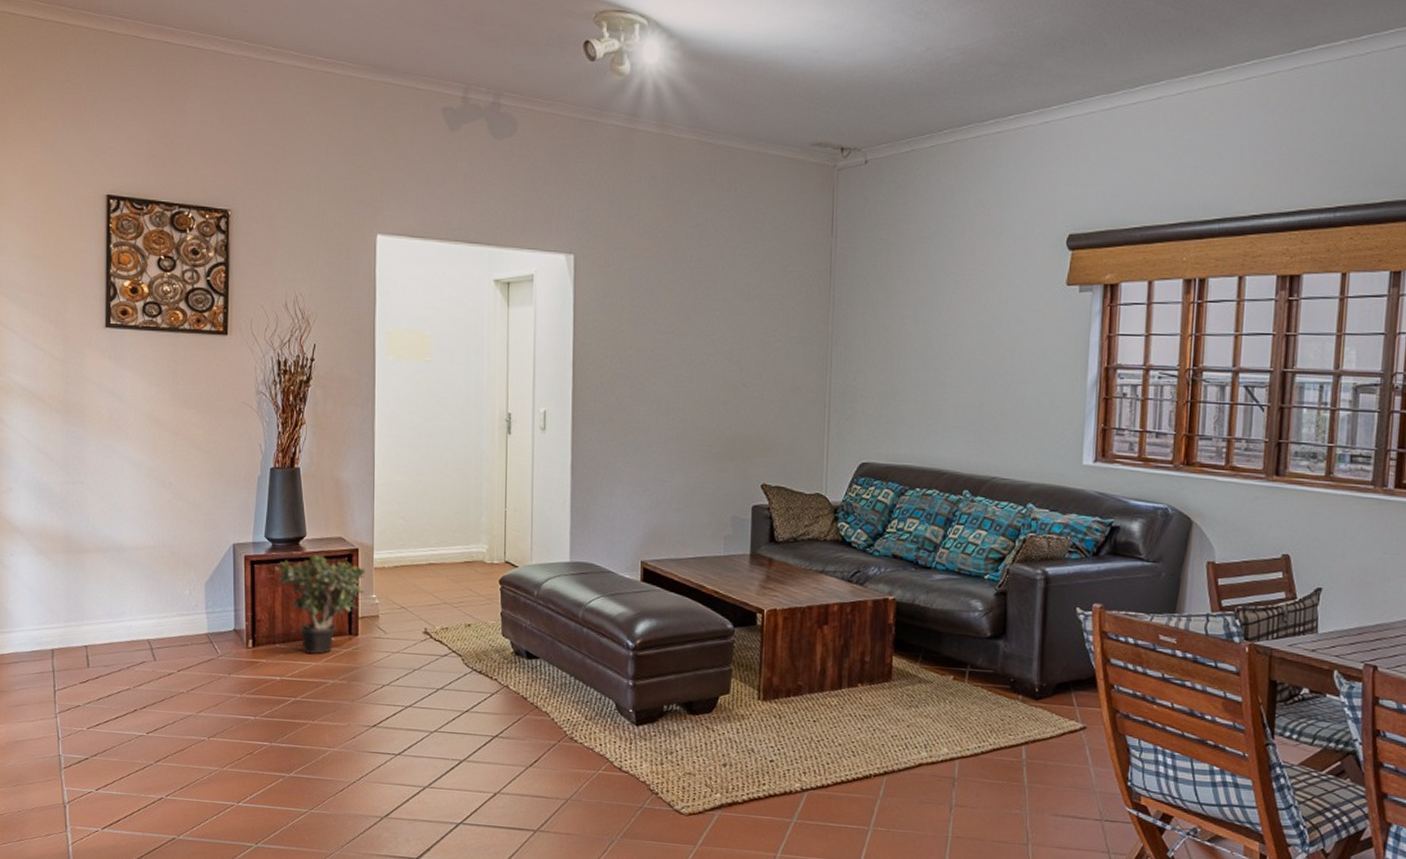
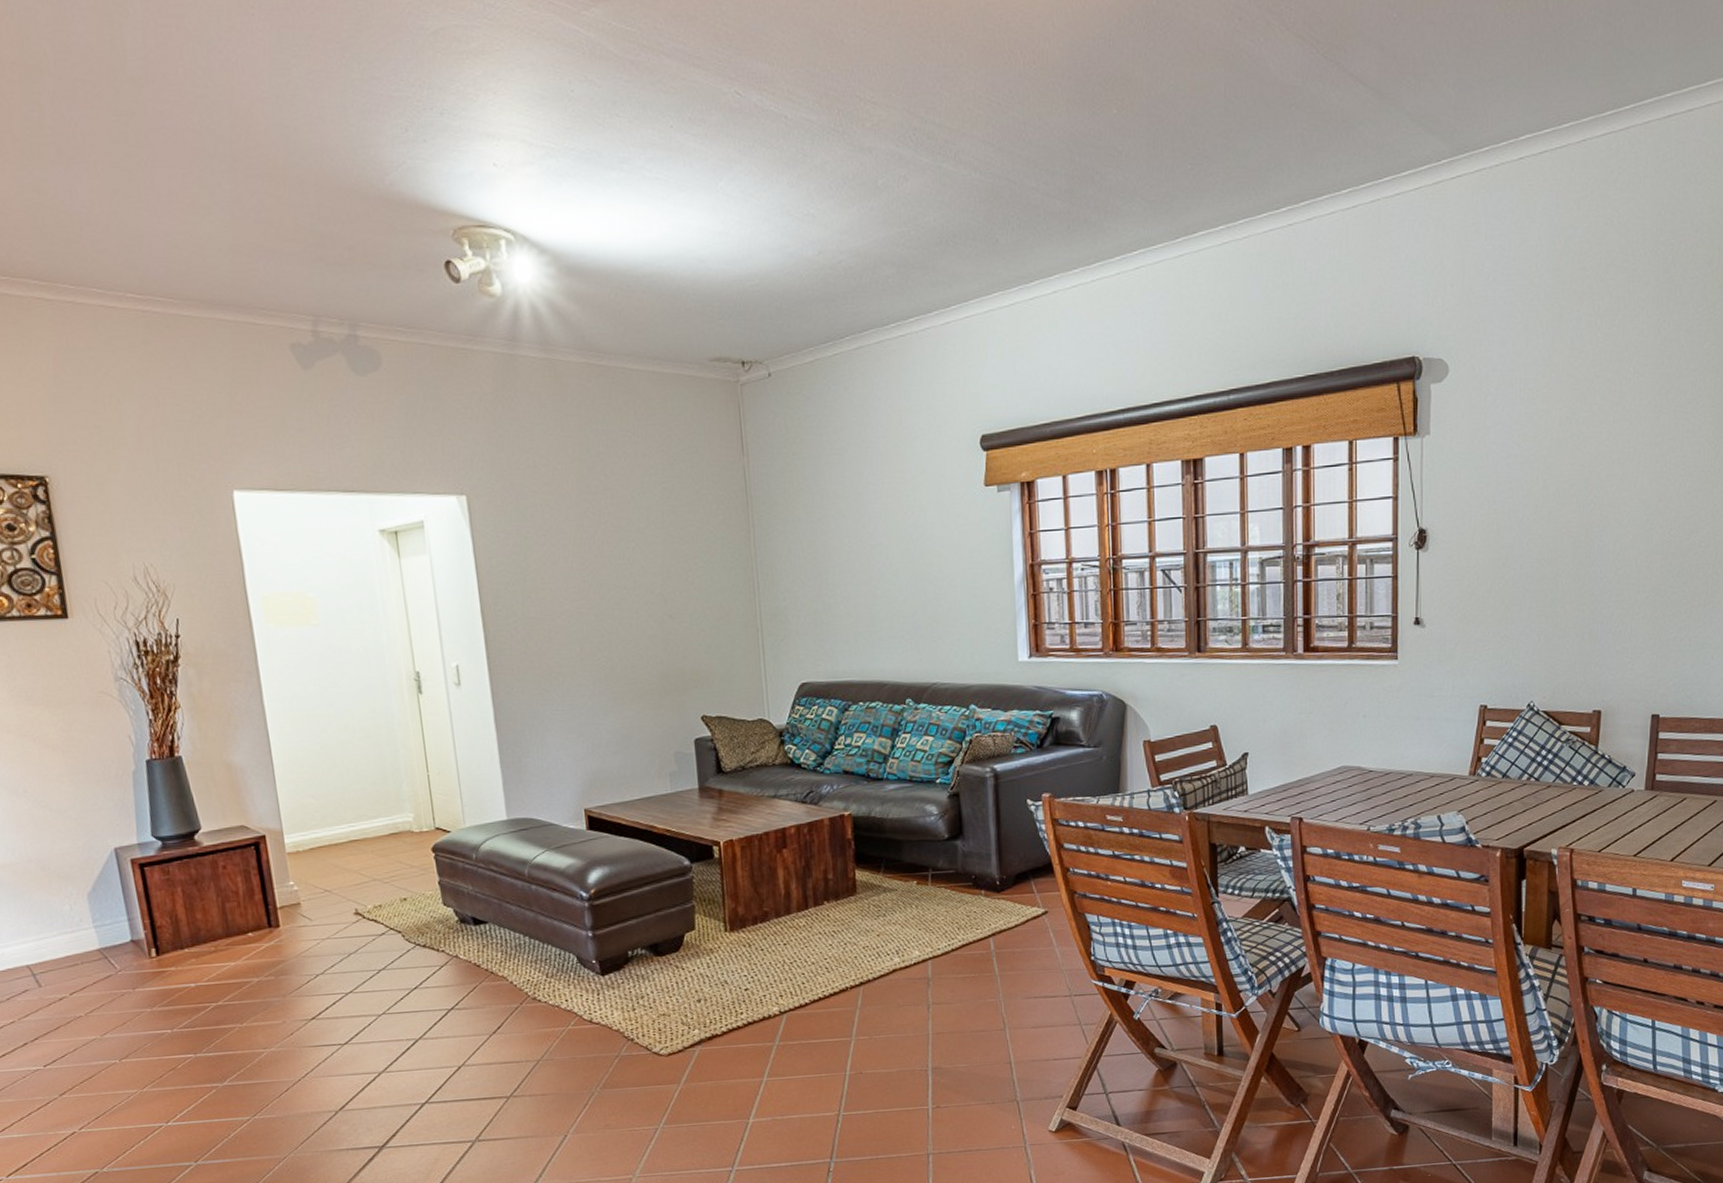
potted plant: present [275,553,366,654] -> none [169,845,280,954]

